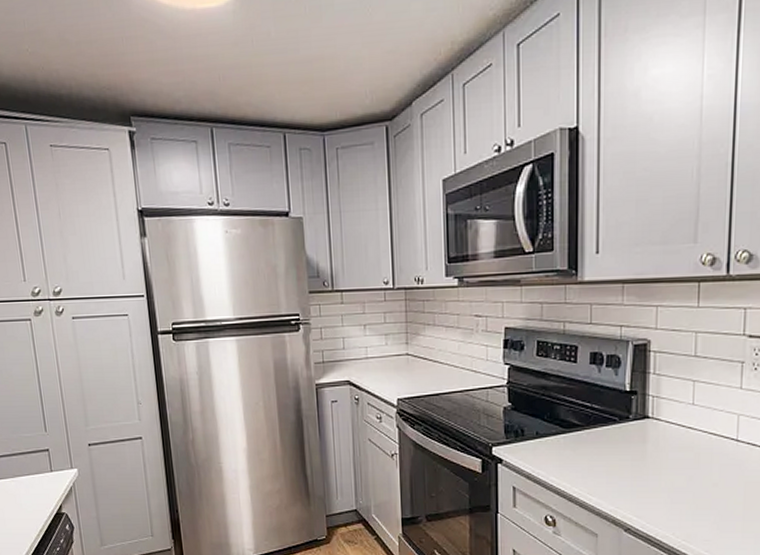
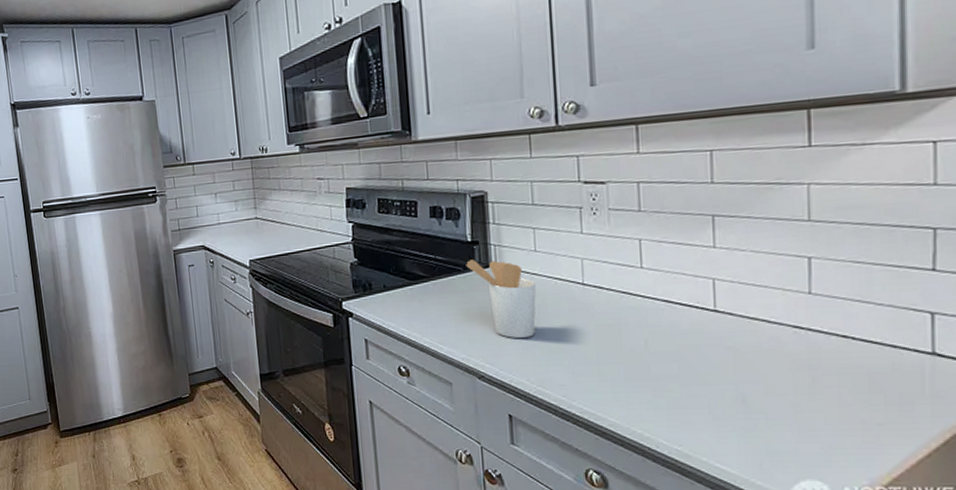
utensil holder: none [622,410,690,492] -> present [466,259,536,338]

